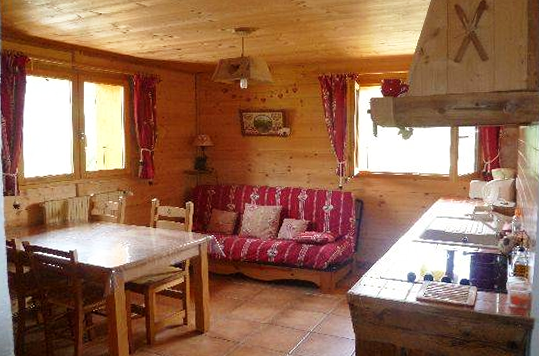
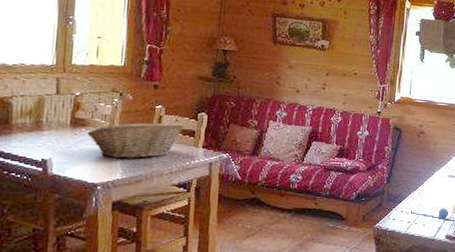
fruit basket: none [101,211,176,245] -> present [87,122,185,159]

